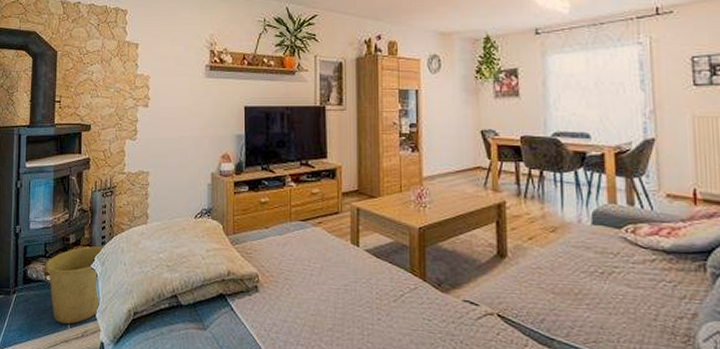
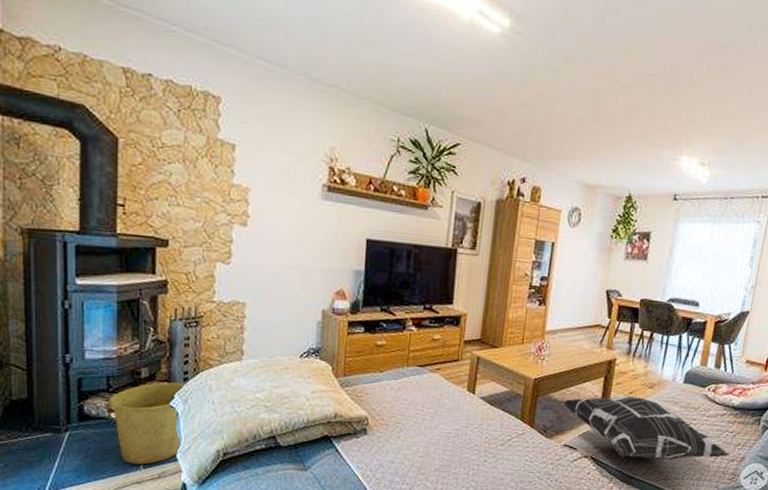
decorative pillow: none [454,242,676,317] -> present [563,395,730,460]

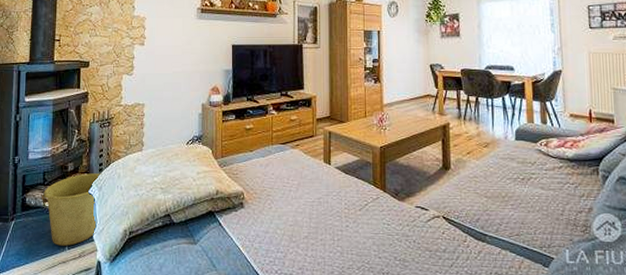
decorative pillow: present [563,395,730,460] -> none [409,156,577,216]

